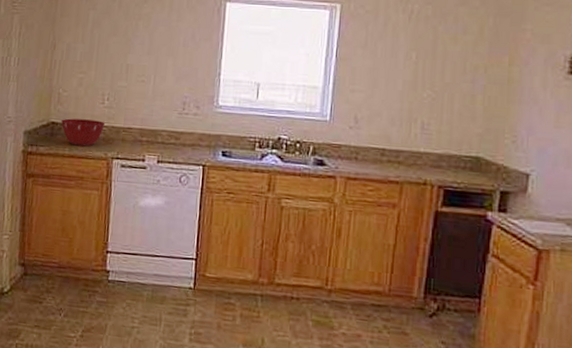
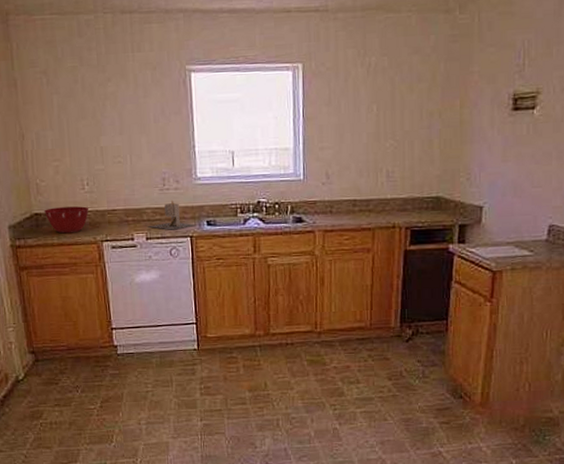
architectural model: none [162,126,210,157] -> present [149,201,196,230]

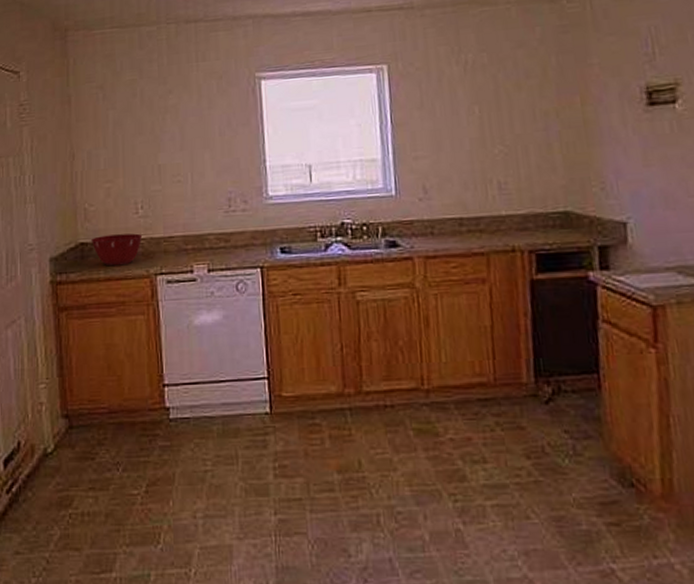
architectural model: present [149,201,196,230] -> none [211,224,267,260]

